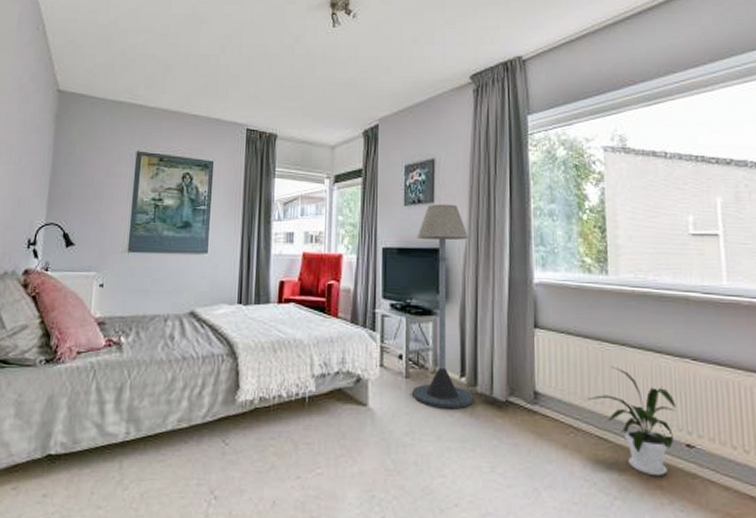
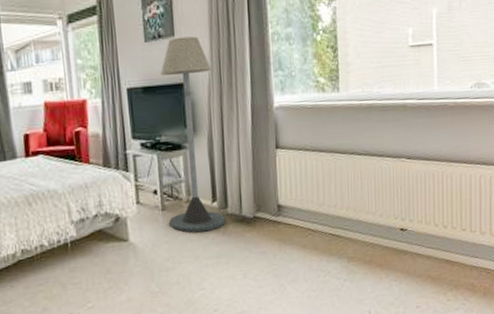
house plant: present [588,366,676,477] -> none [323,173,393,258]

